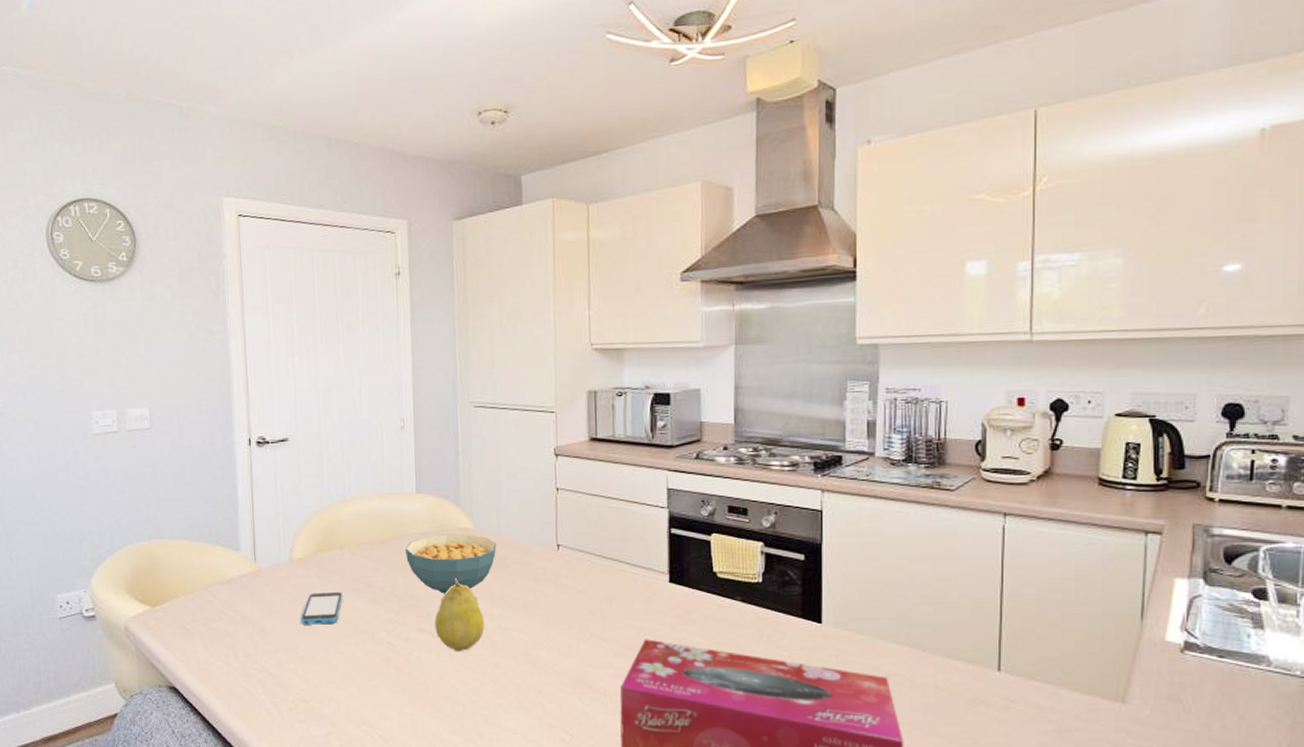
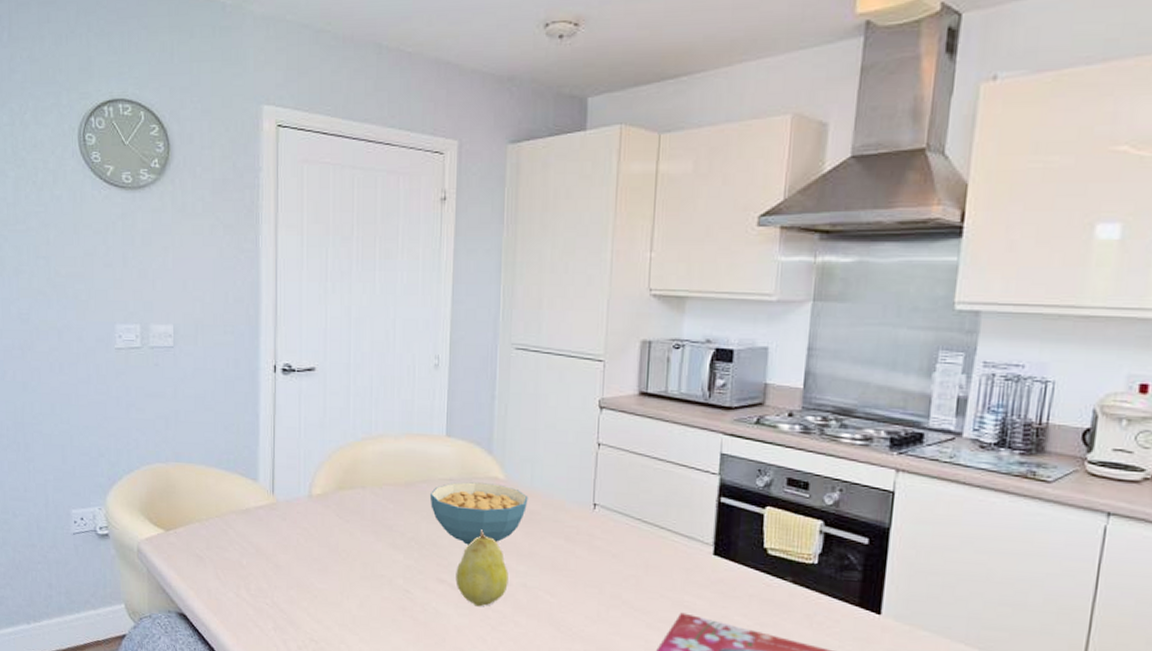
smartphone: present [301,591,343,625] -> none [316,531,361,565]

